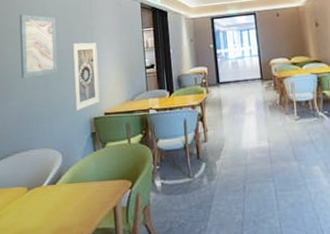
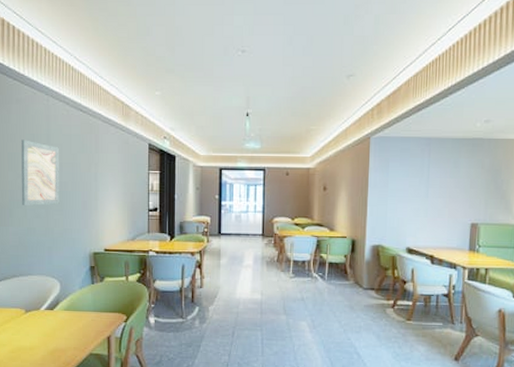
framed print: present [71,42,100,111] -> none [74,177,101,244]

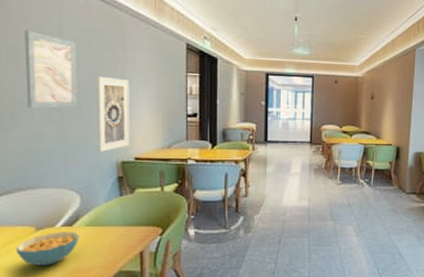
cereal bowl: none [9,314,59,344] -> present [15,232,80,266]
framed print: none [74,177,101,244] -> present [96,77,130,152]

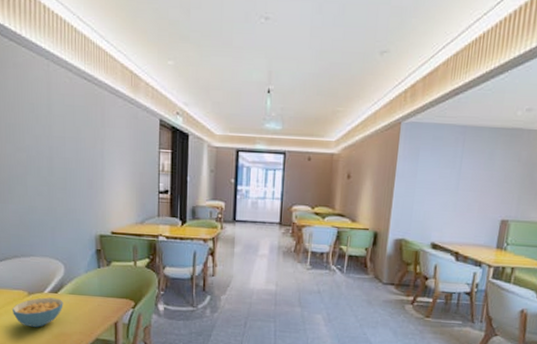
wall art: present [24,30,78,108] -> none [19,109,63,183]
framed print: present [96,77,130,152] -> none [78,153,107,225]

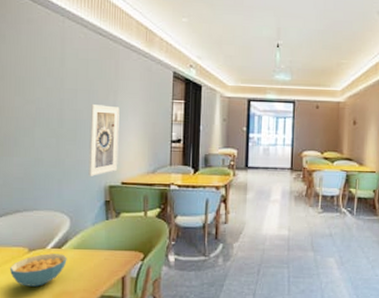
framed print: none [78,153,107,225] -> present [88,104,120,176]

